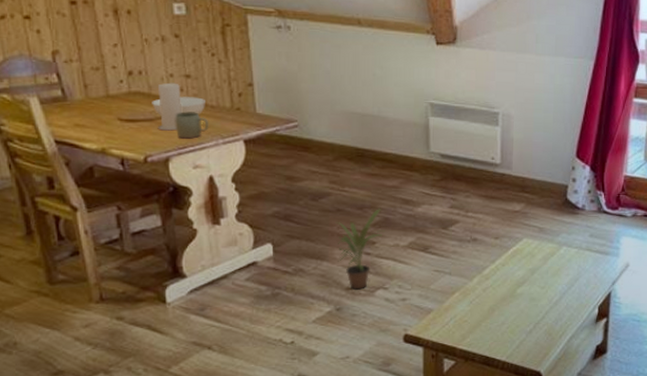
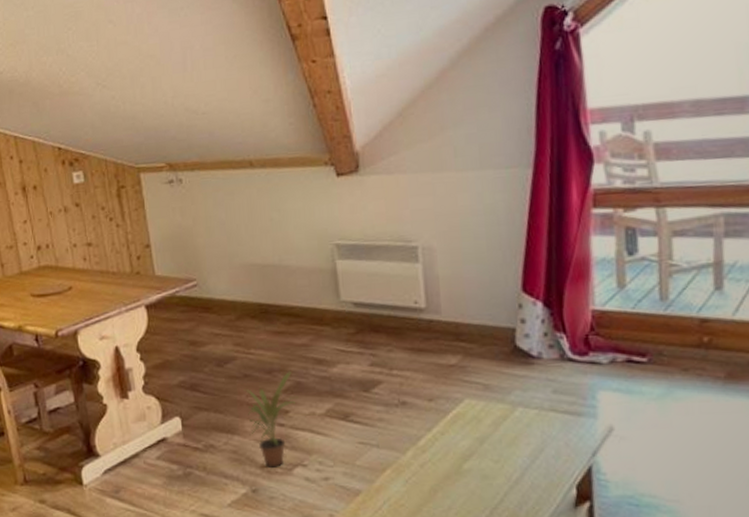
bowl: present [152,96,205,116] -> none [59,265,107,288]
candle: present [157,82,183,131] -> none [64,252,87,303]
mug: present [175,111,209,139] -> none [80,280,112,310]

